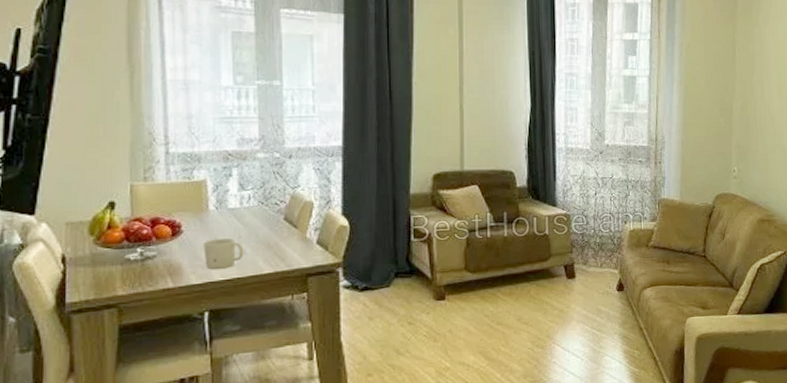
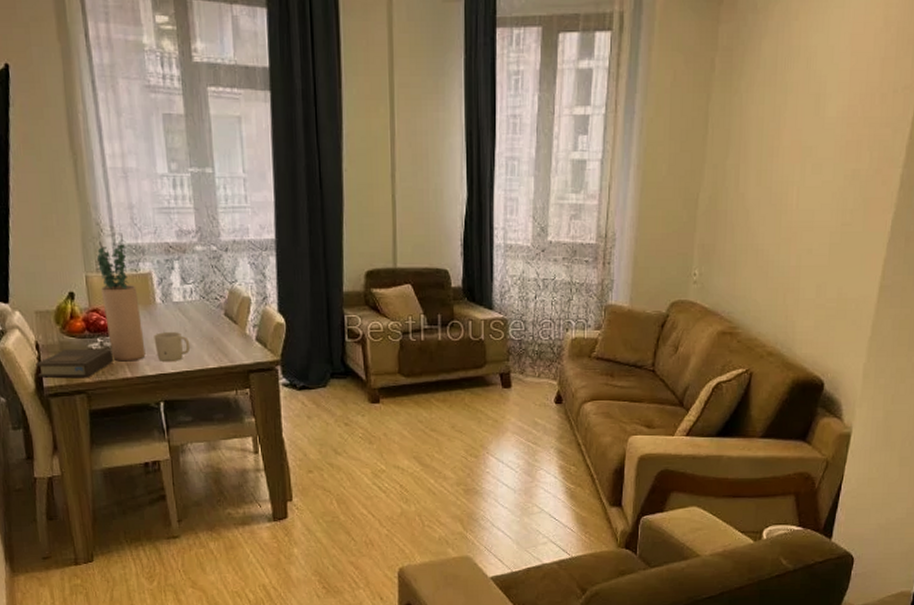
book: none [59,259,155,293] -> present [36,348,114,378]
vase: none [146,141,192,272] -> present [97,232,146,362]

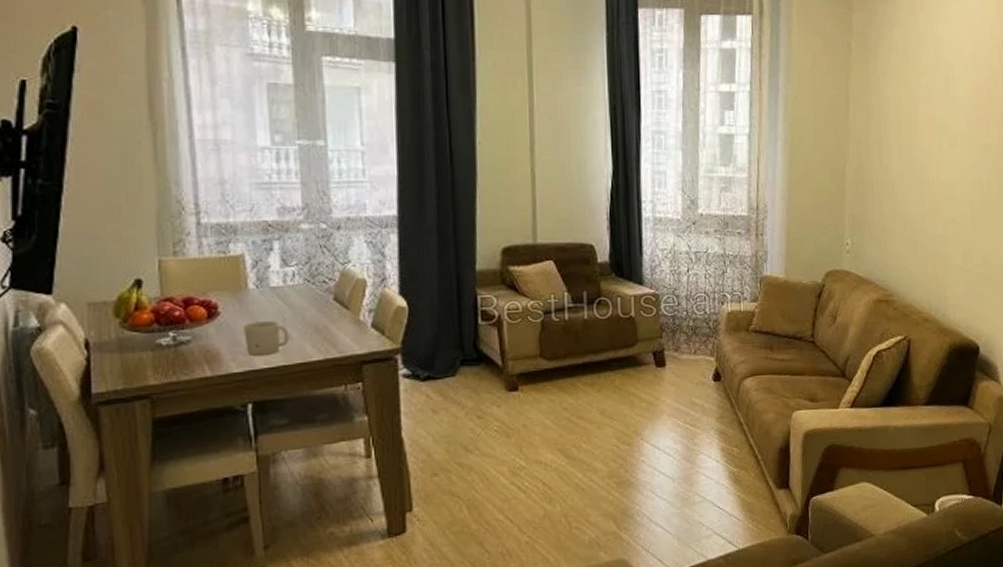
book: present [36,348,114,378] -> none [83,344,190,382]
vase: present [97,232,146,362] -> none [176,210,232,359]

